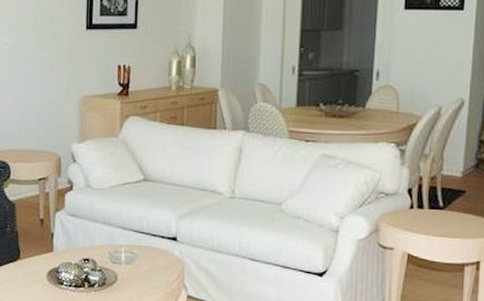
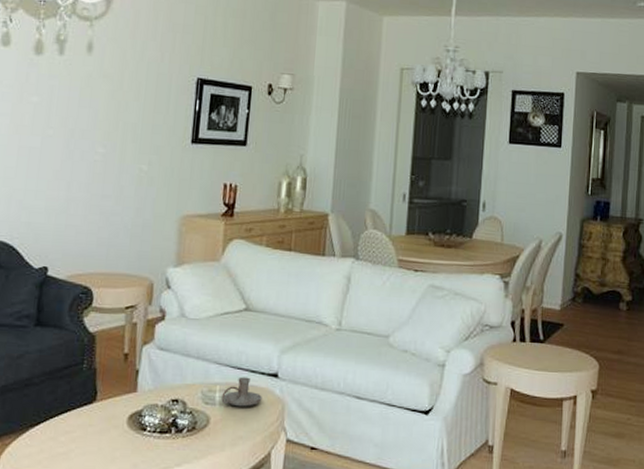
candle holder: none [127,240,163,266] -> present [221,376,262,407]

